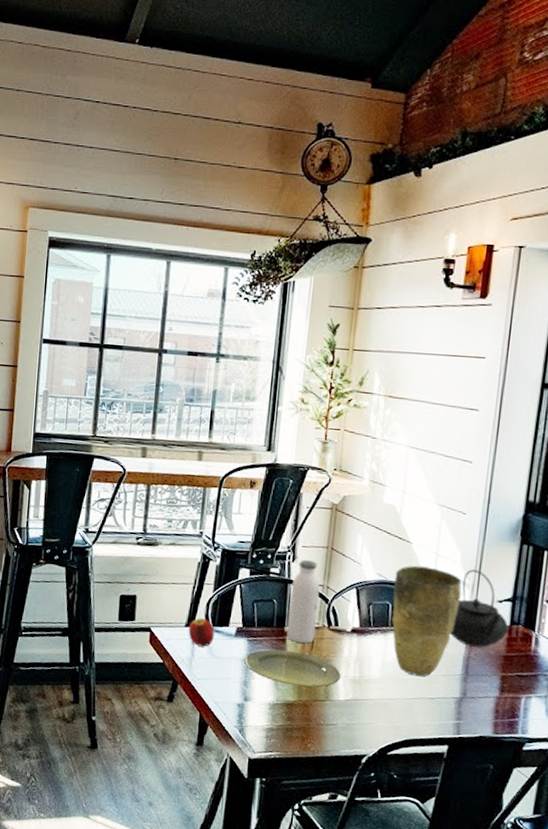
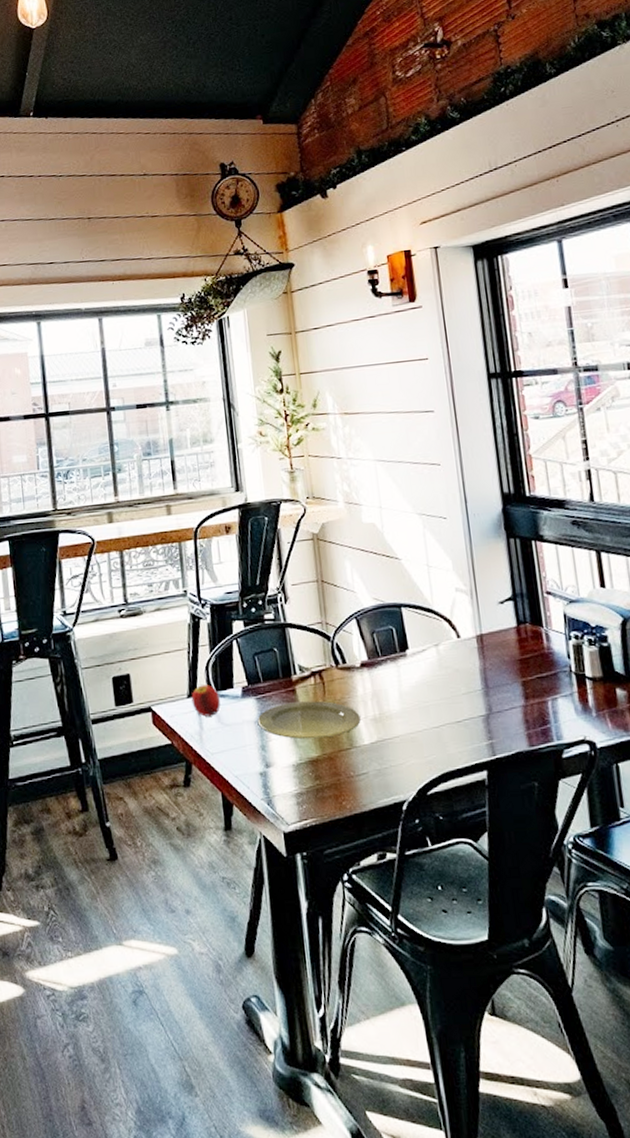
water bottle: present [287,560,320,644] -> none [289,598,324,690]
vase: present [391,565,462,677] -> none [391,580,463,701]
teapot: present [450,569,510,648] -> none [459,574,518,657]

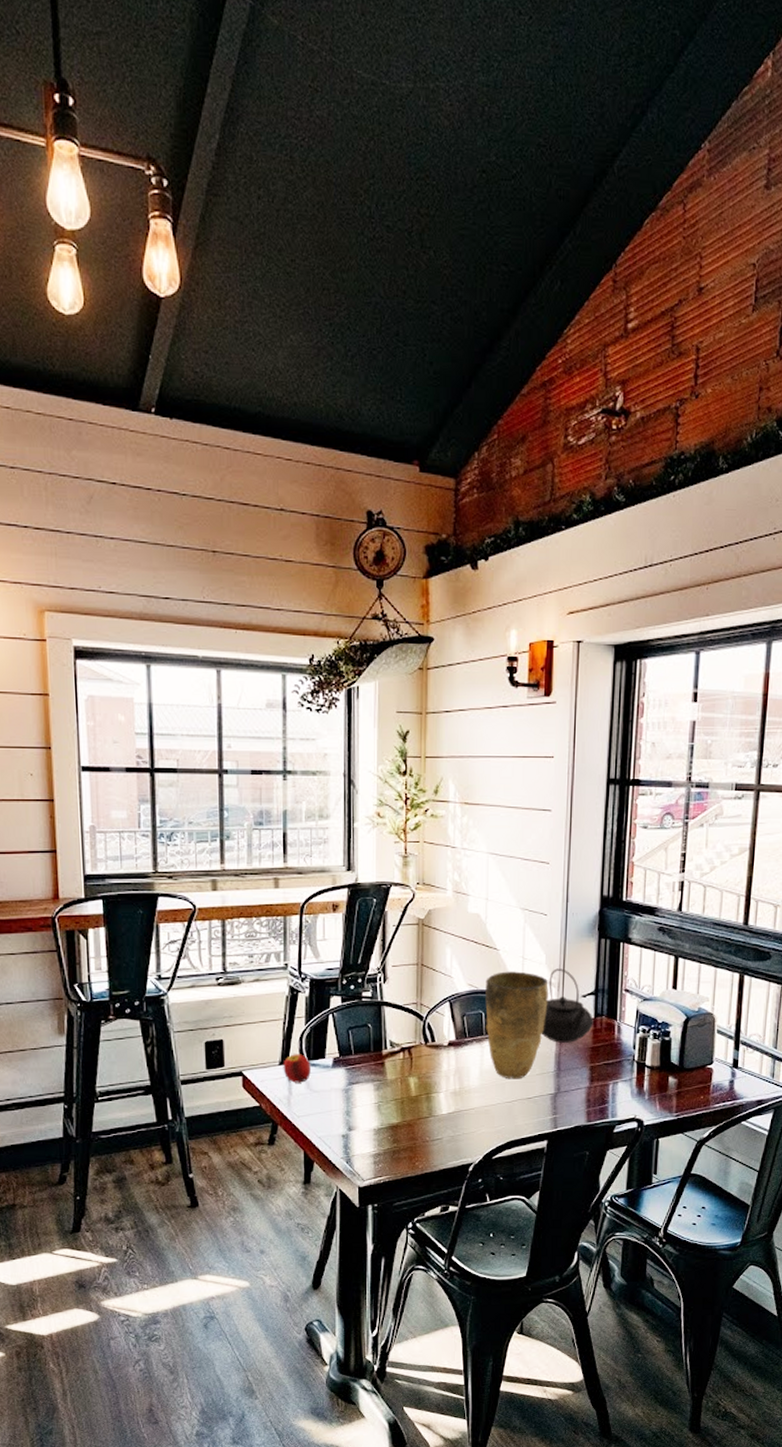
plate: present [257,701,361,739] -> none [345,1074,442,1107]
vase: none [391,580,463,701] -> present [485,971,549,1080]
teapot: none [459,574,518,657] -> present [541,968,595,1043]

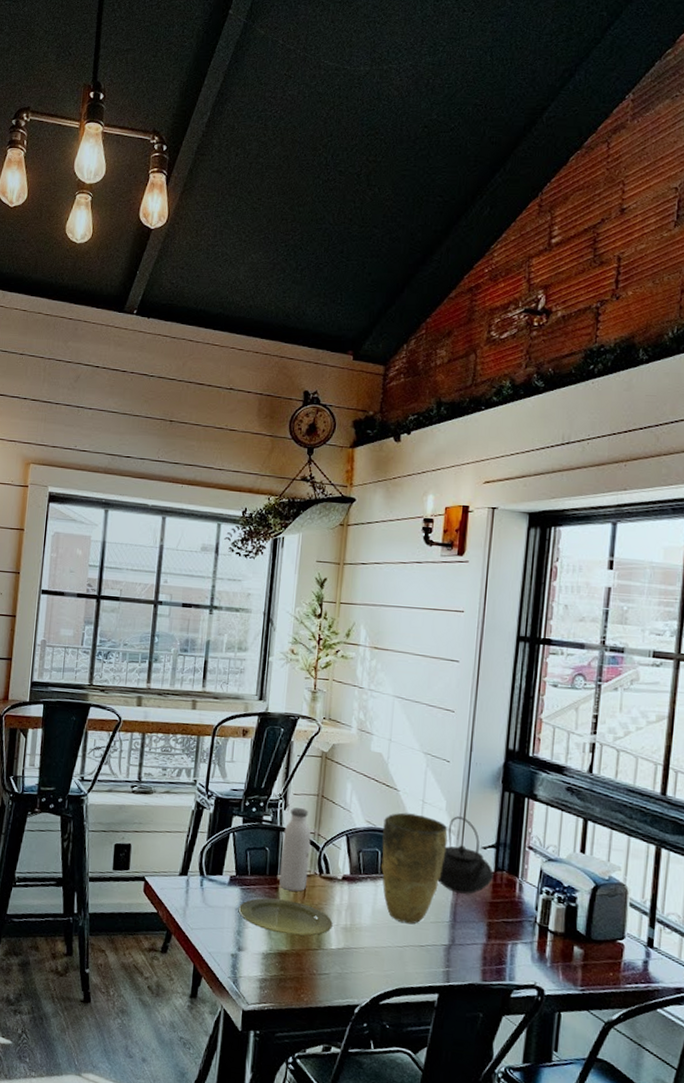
fruit: present [283,1054,311,1083] -> none [182,866,208,896]
plate: none [345,1074,442,1107] -> present [238,898,333,936]
water bottle: none [385,980,414,1064] -> present [279,807,311,892]

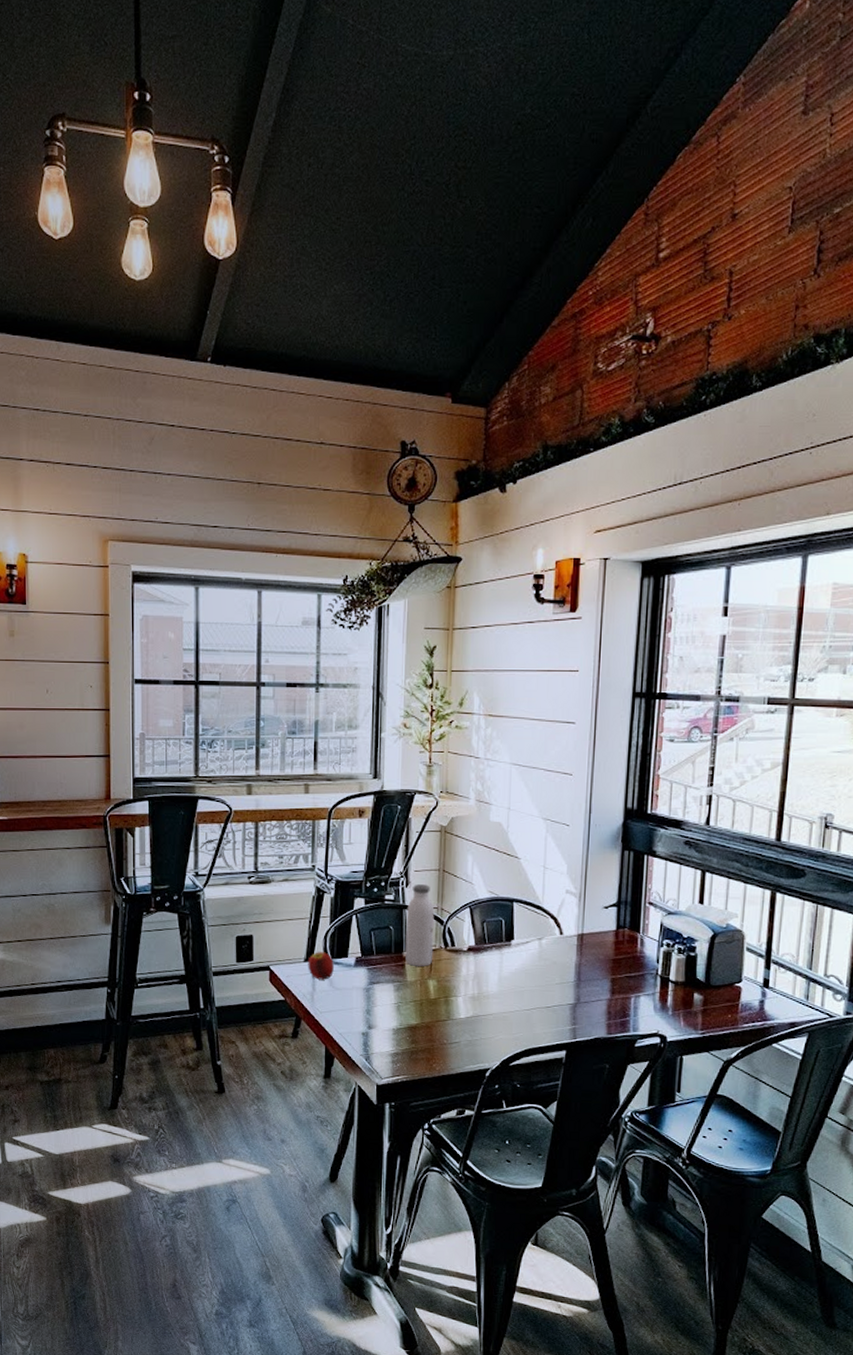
fruit: none [182,866,208,896] -> present [308,952,334,980]
plate: present [238,898,333,936] -> none [366,975,460,1009]
vase: present [380,812,448,924] -> none [504,880,570,988]
teapot: present [437,816,494,894] -> none [561,879,617,954]

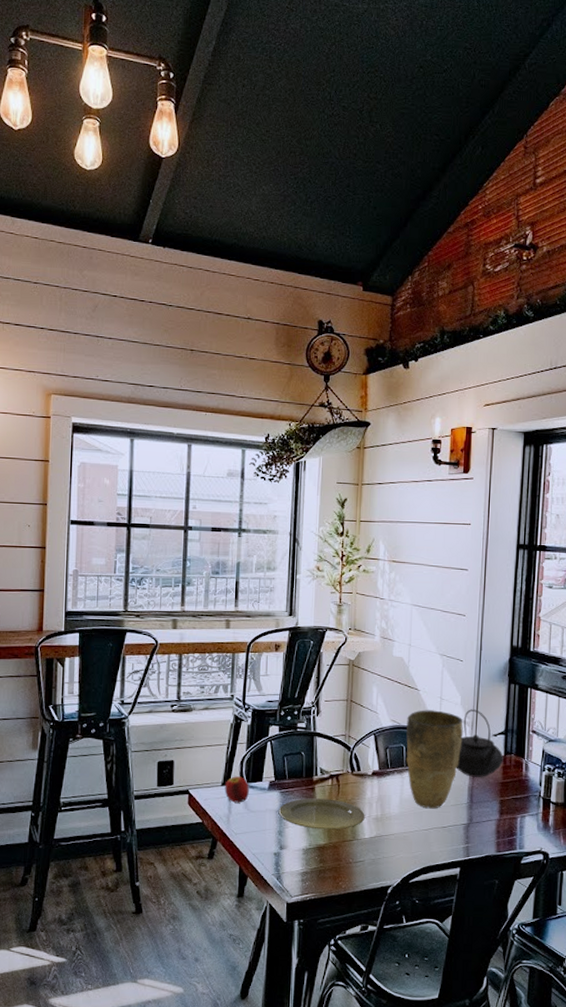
plate: none [366,975,460,1009] -> present [278,798,365,830]
water bottle: present [405,884,435,966] -> none [315,713,343,790]
vase: none [504,880,570,988] -> present [405,710,463,809]
teapot: none [561,879,617,954] -> present [456,709,504,777]

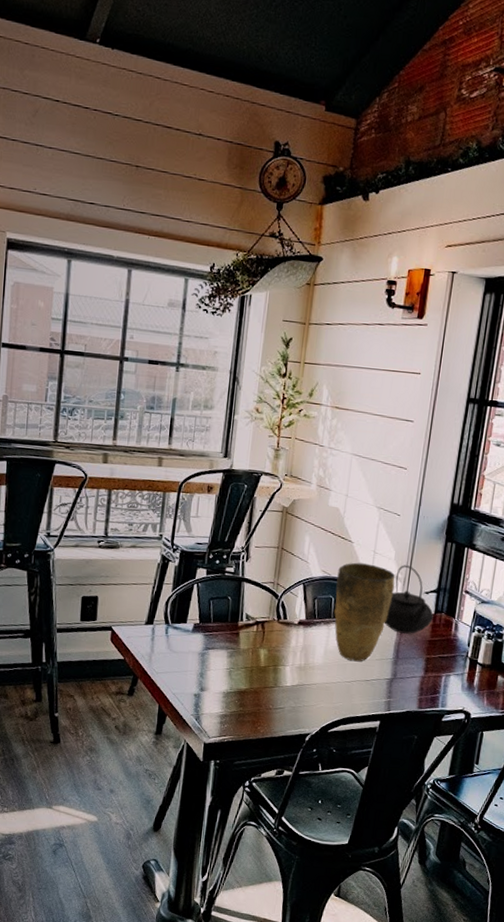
fruit: present [224,776,249,803] -> none [148,616,173,643]
plate: present [278,798,365,830] -> none [201,642,288,675]

